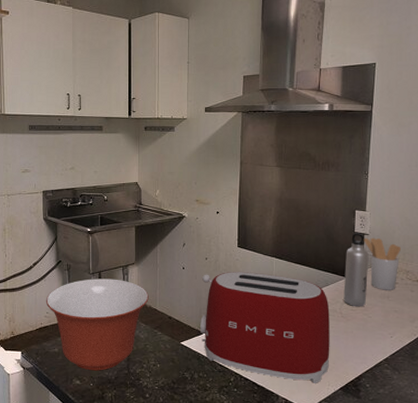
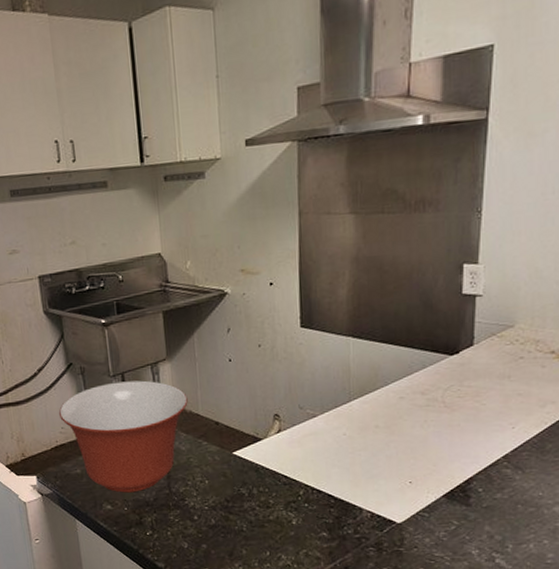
toaster: present [200,272,330,383] -> none [256,358,429,491]
water bottle: present [343,233,369,307] -> none [447,294,482,393]
utensil holder: present [364,237,401,290] -> none [476,299,528,369]

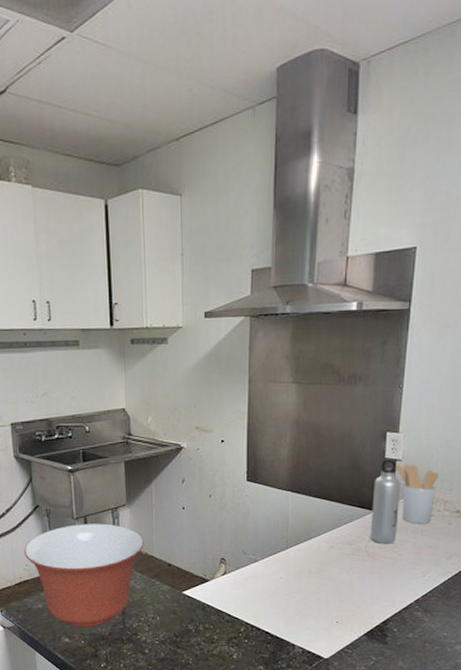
water bottle: none [447,294,482,393] -> present [370,459,401,544]
utensil holder: none [476,299,528,369] -> present [396,463,438,524]

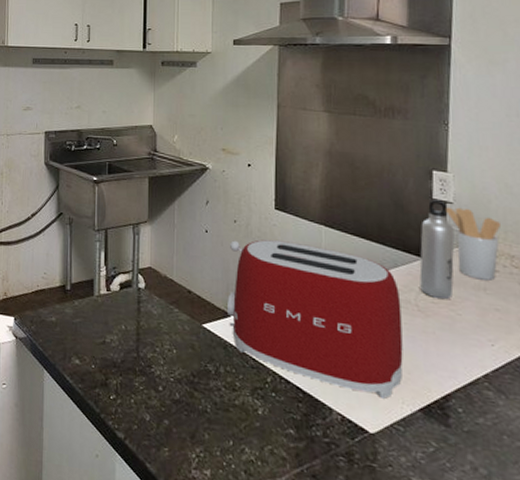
mixing bowl: present [23,523,144,627] -> none [43,236,164,351]
toaster: none [205,509,354,630] -> present [227,239,403,399]

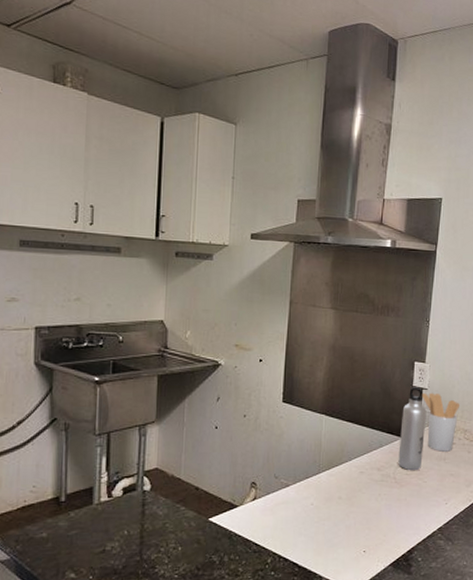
toaster: present [227,239,403,399] -> none [234,432,383,560]

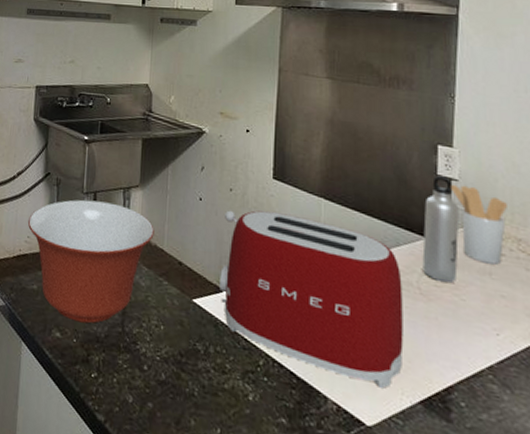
mixing bowl: none [32,441,171,560] -> present [27,199,154,324]
toaster: none [234,432,383,560] -> present [220,210,404,389]

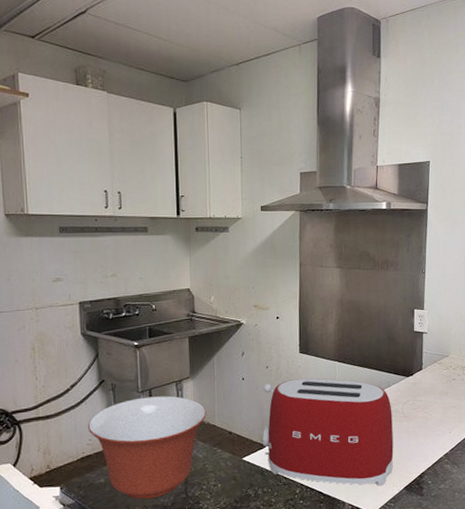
water bottle: present [422,176,460,283] -> none [405,332,428,406]
utensil holder: present [451,184,507,265] -> none [423,336,457,387]

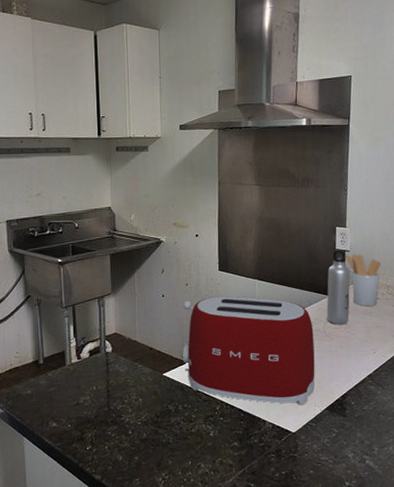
mixing bowl: present [87,396,206,499] -> none [15,311,128,411]
water bottle: none [405,332,428,406] -> present [326,250,351,325]
utensil holder: none [423,336,457,387] -> present [345,254,381,307]

